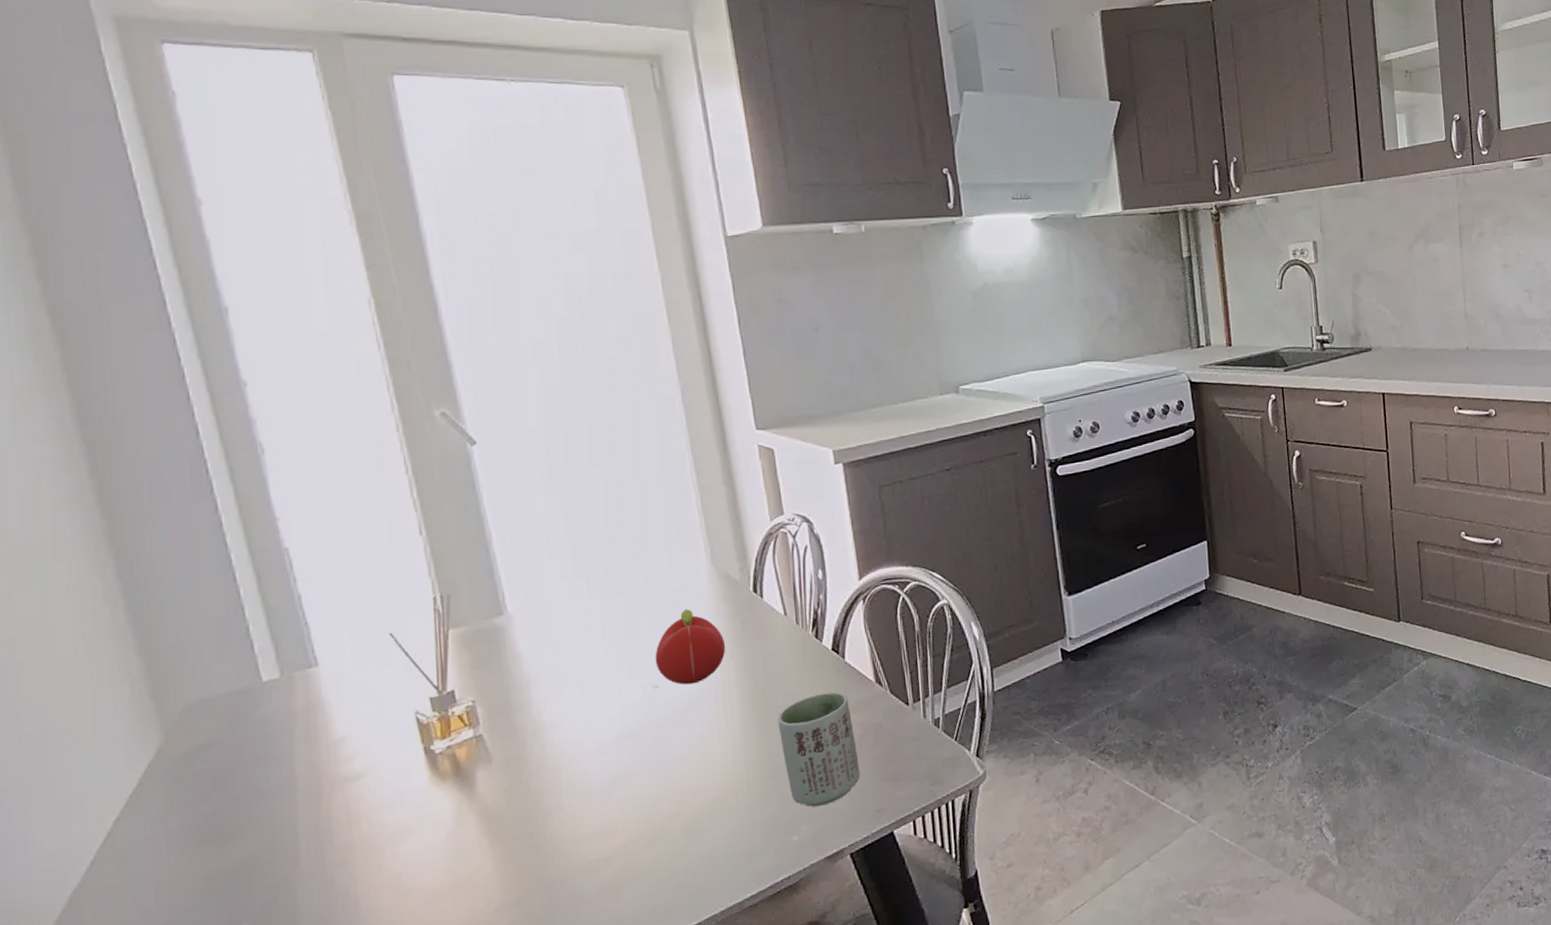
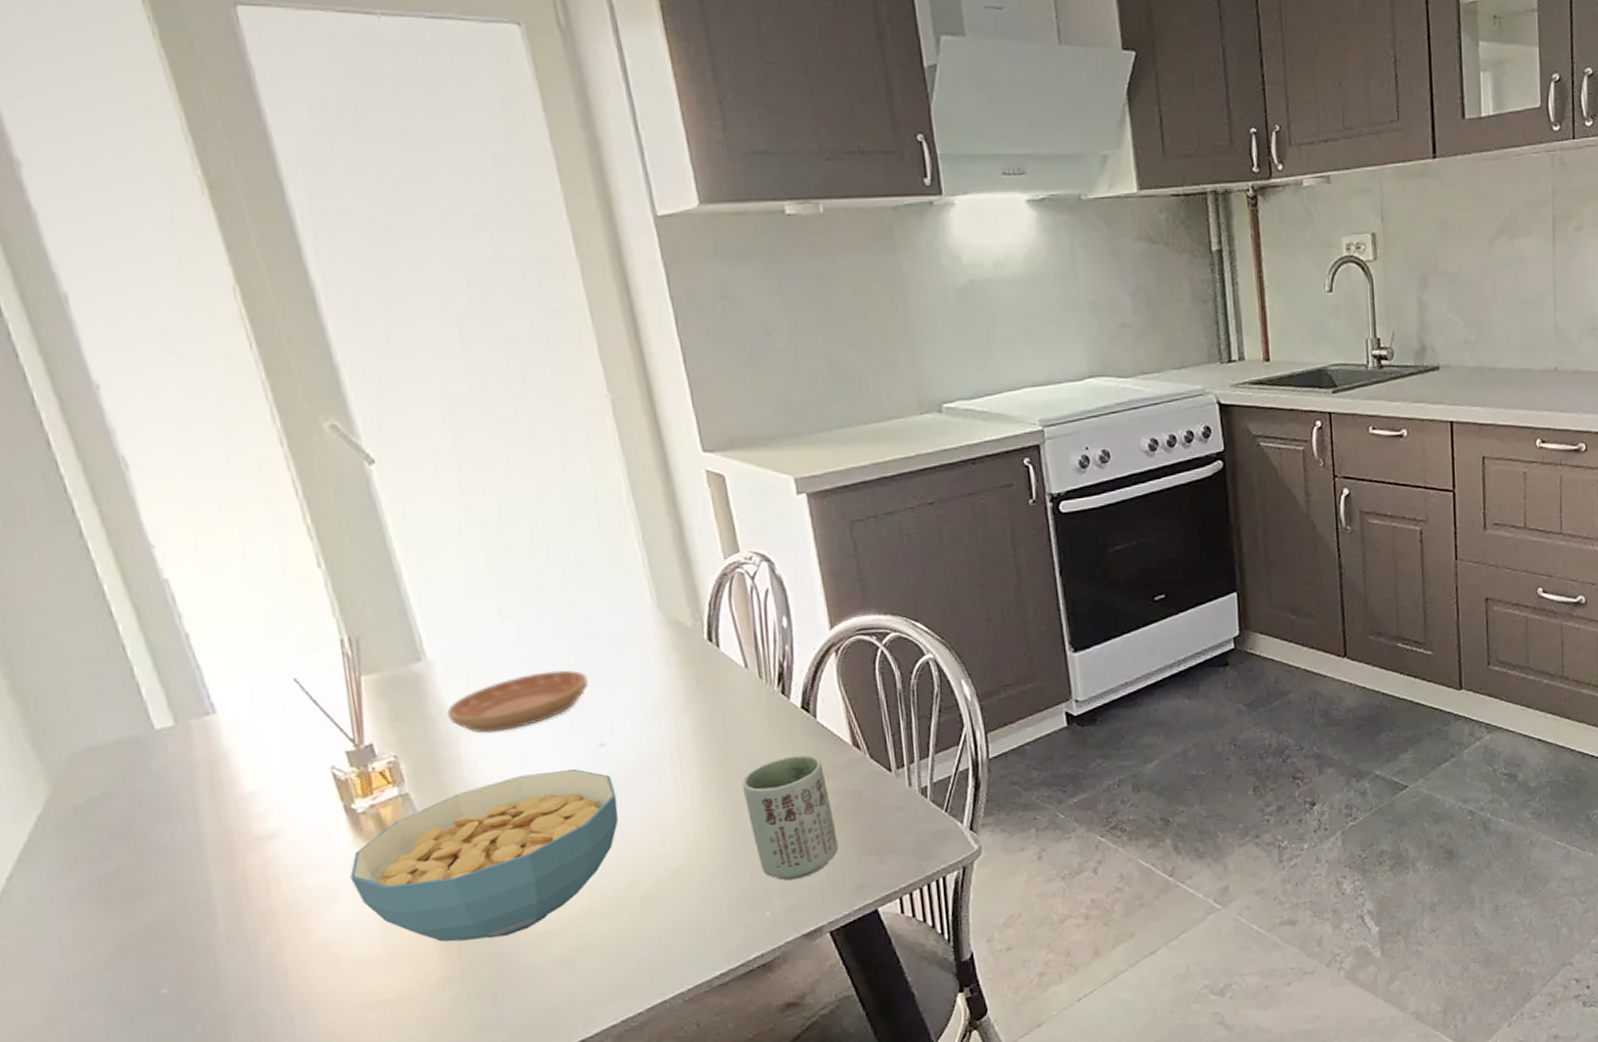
cereal bowl: none [424,709,667,872] -> present [349,769,619,942]
saucer: none [521,620,647,678] -> present [446,670,588,733]
fruit: present [655,608,726,685] -> none [598,657,680,744]

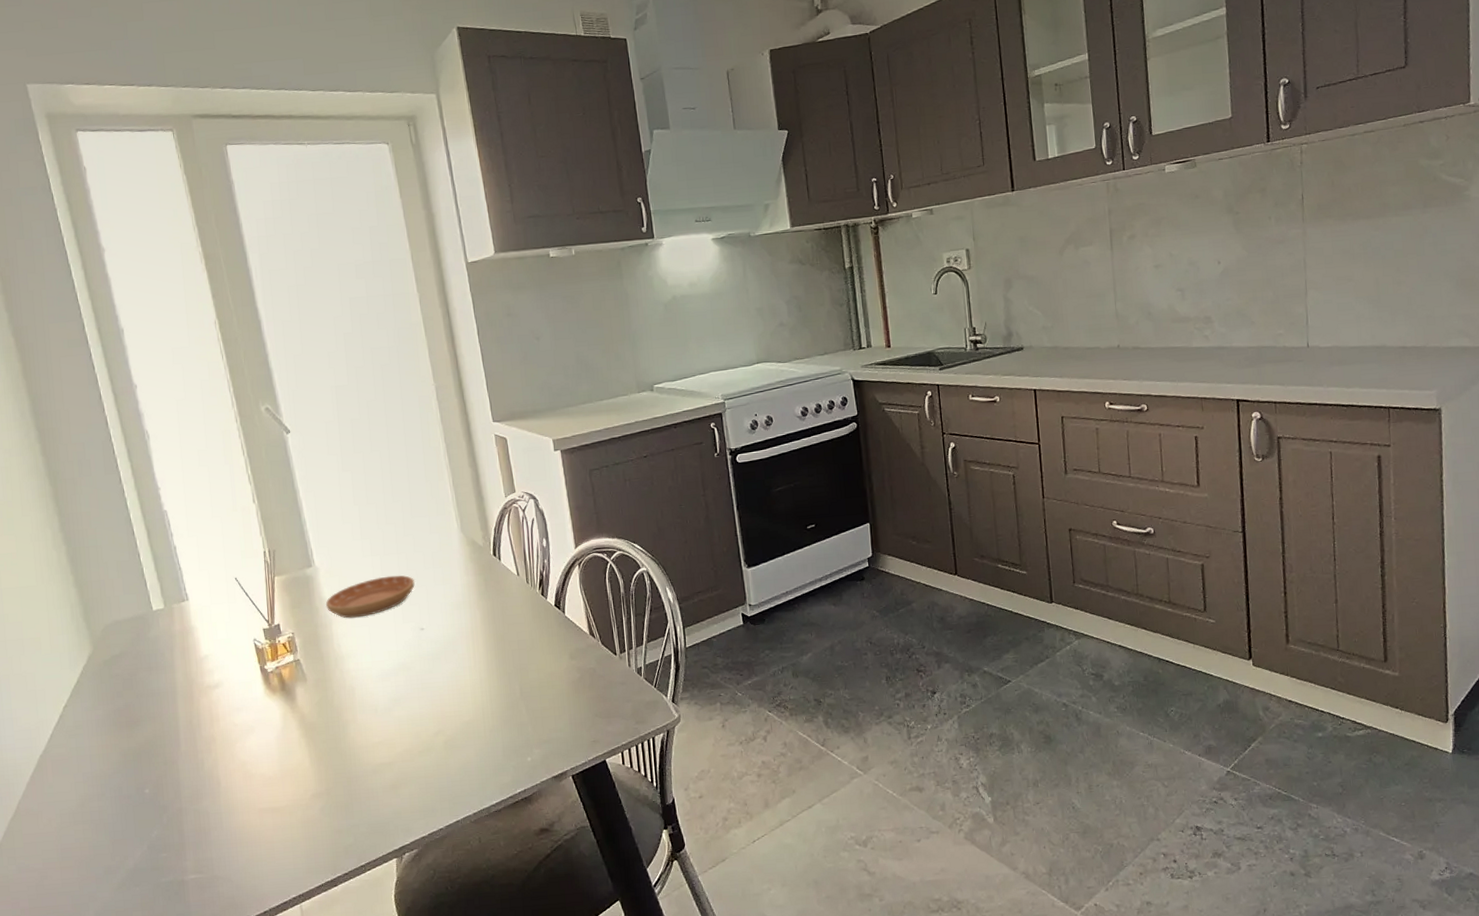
cereal bowl: present [349,769,619,942] -> none [261,646,431,768]
cup: present [742,754,839,881] -> none [513,640,579,735]

